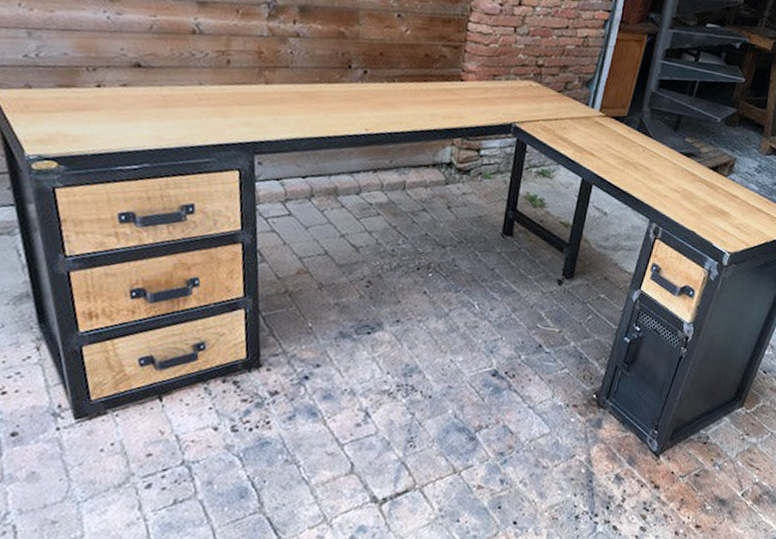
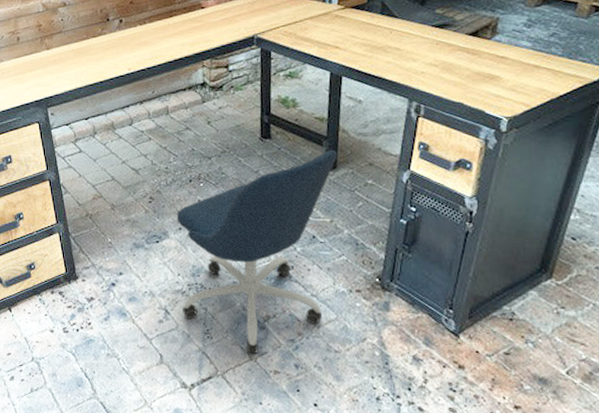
office chair: none [386,258,577,466] -> present [176,150,338,354]

